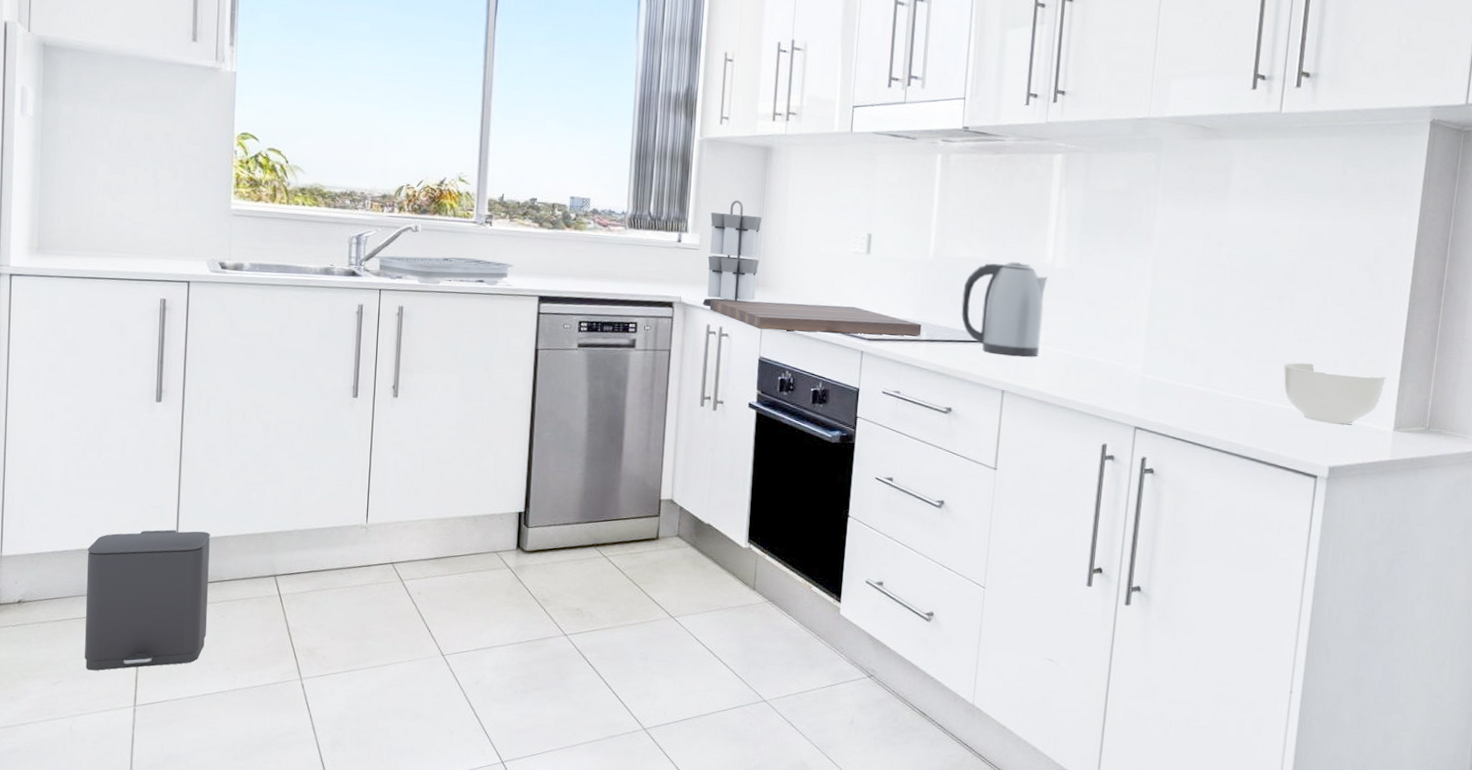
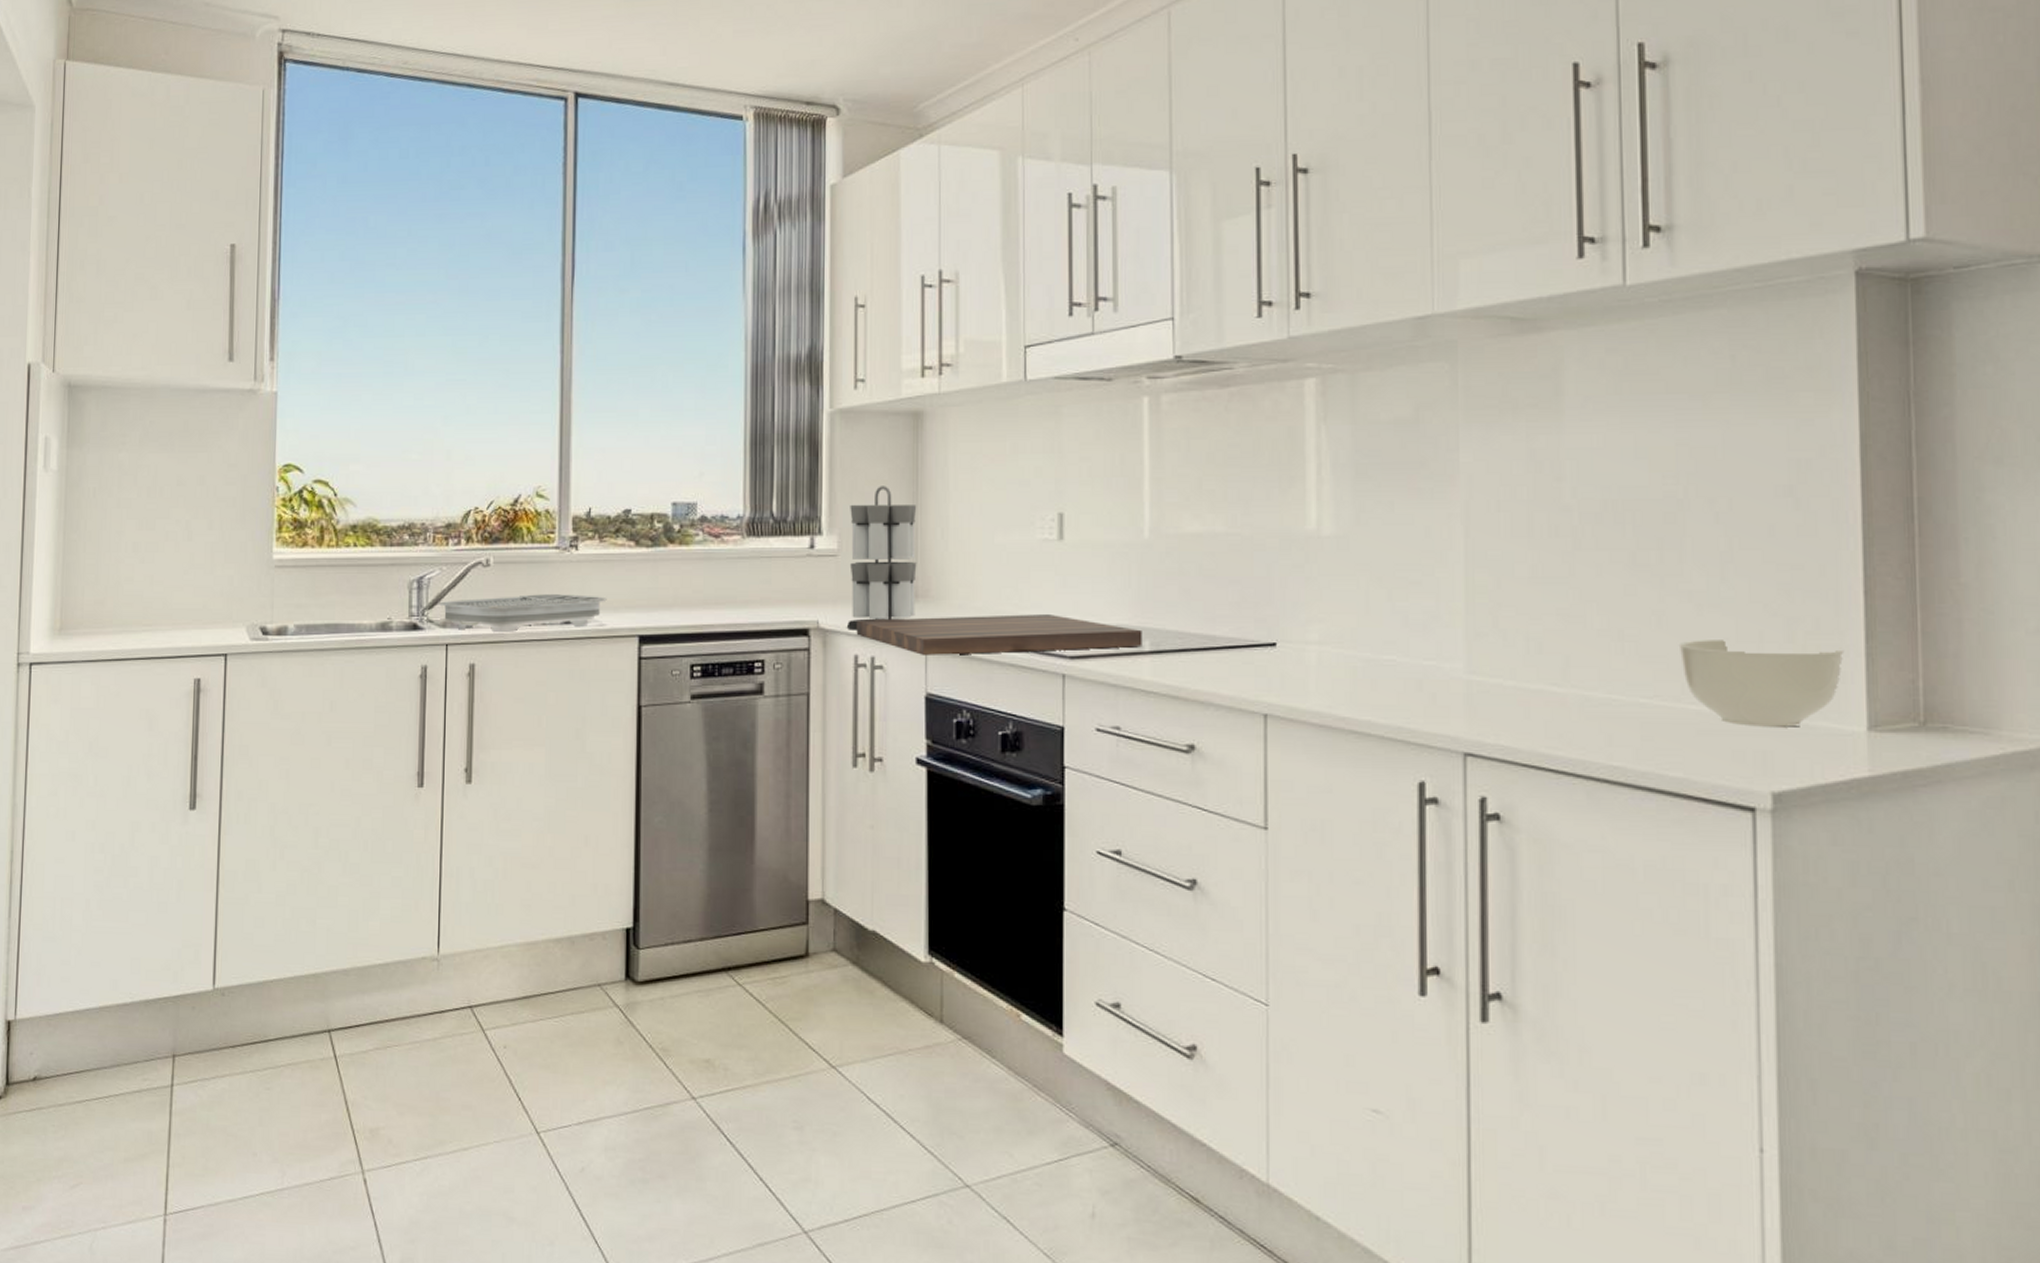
pedal bin: present [85,529,210,671] -> none [108,975,252,1168]
kettle: present [961,262,1048,357] -> none [1195,532,1313,663]

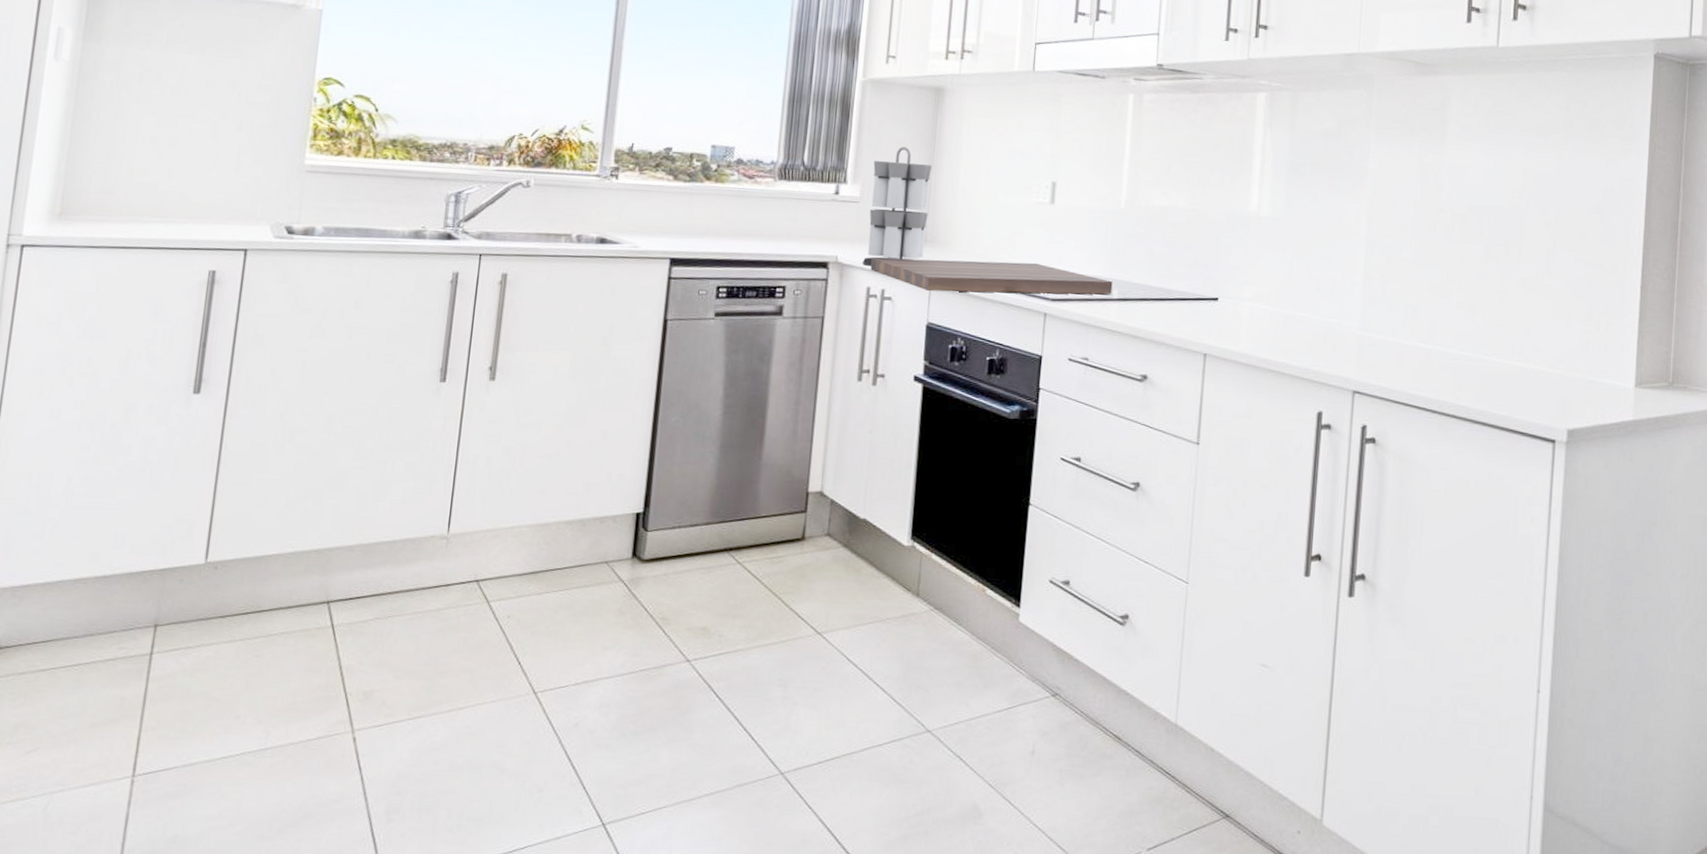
dish rack: present [438,594,607,633] -> none [474,215,643,248]
bowl: present [1680,640,1845,727] -> none [1513,314,1624,382]

